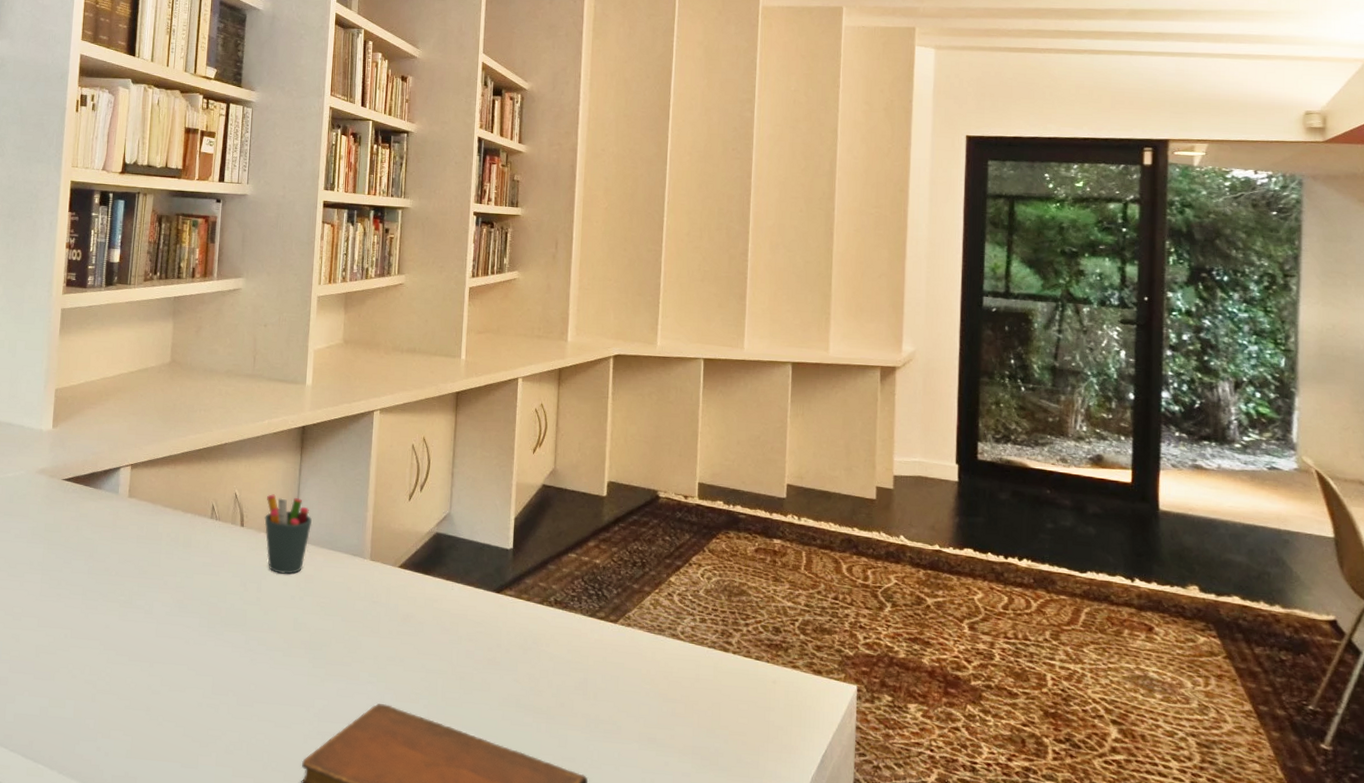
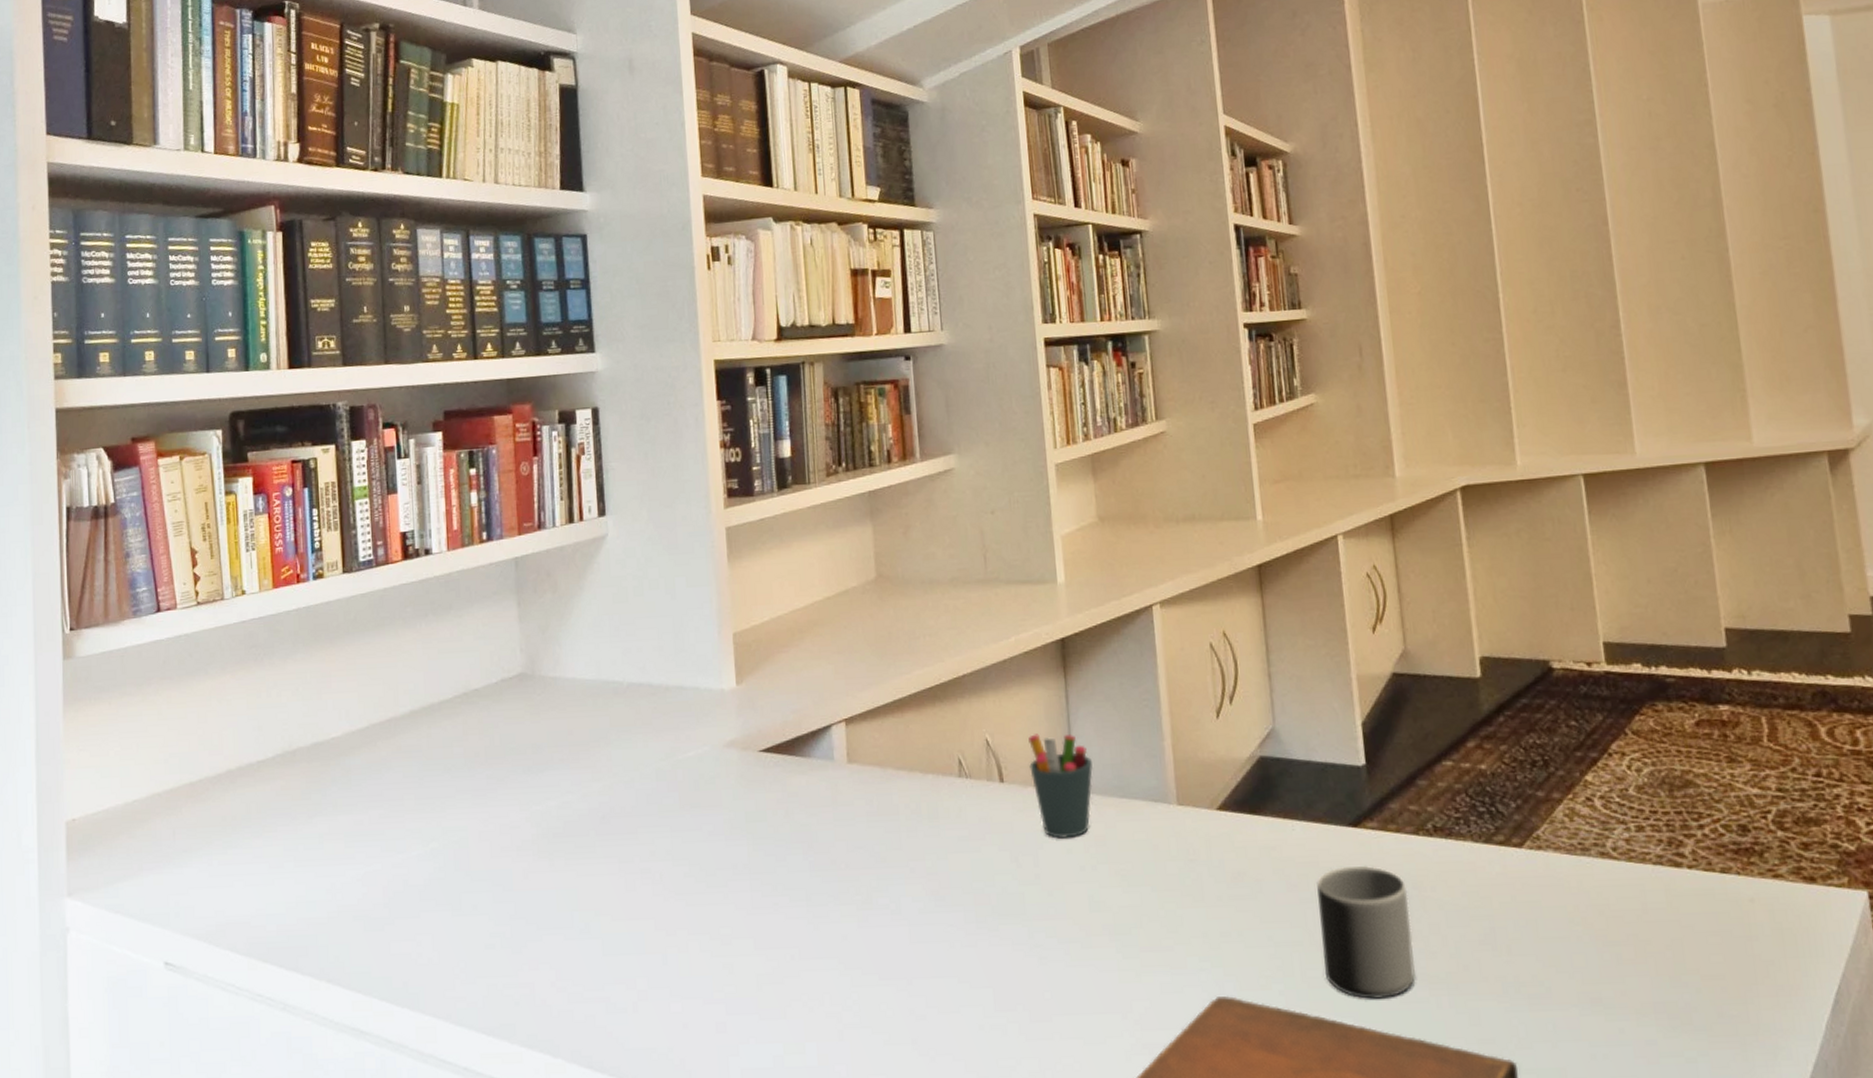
mug: none [460,621,529,720] -> present [1317,865,1416,999]

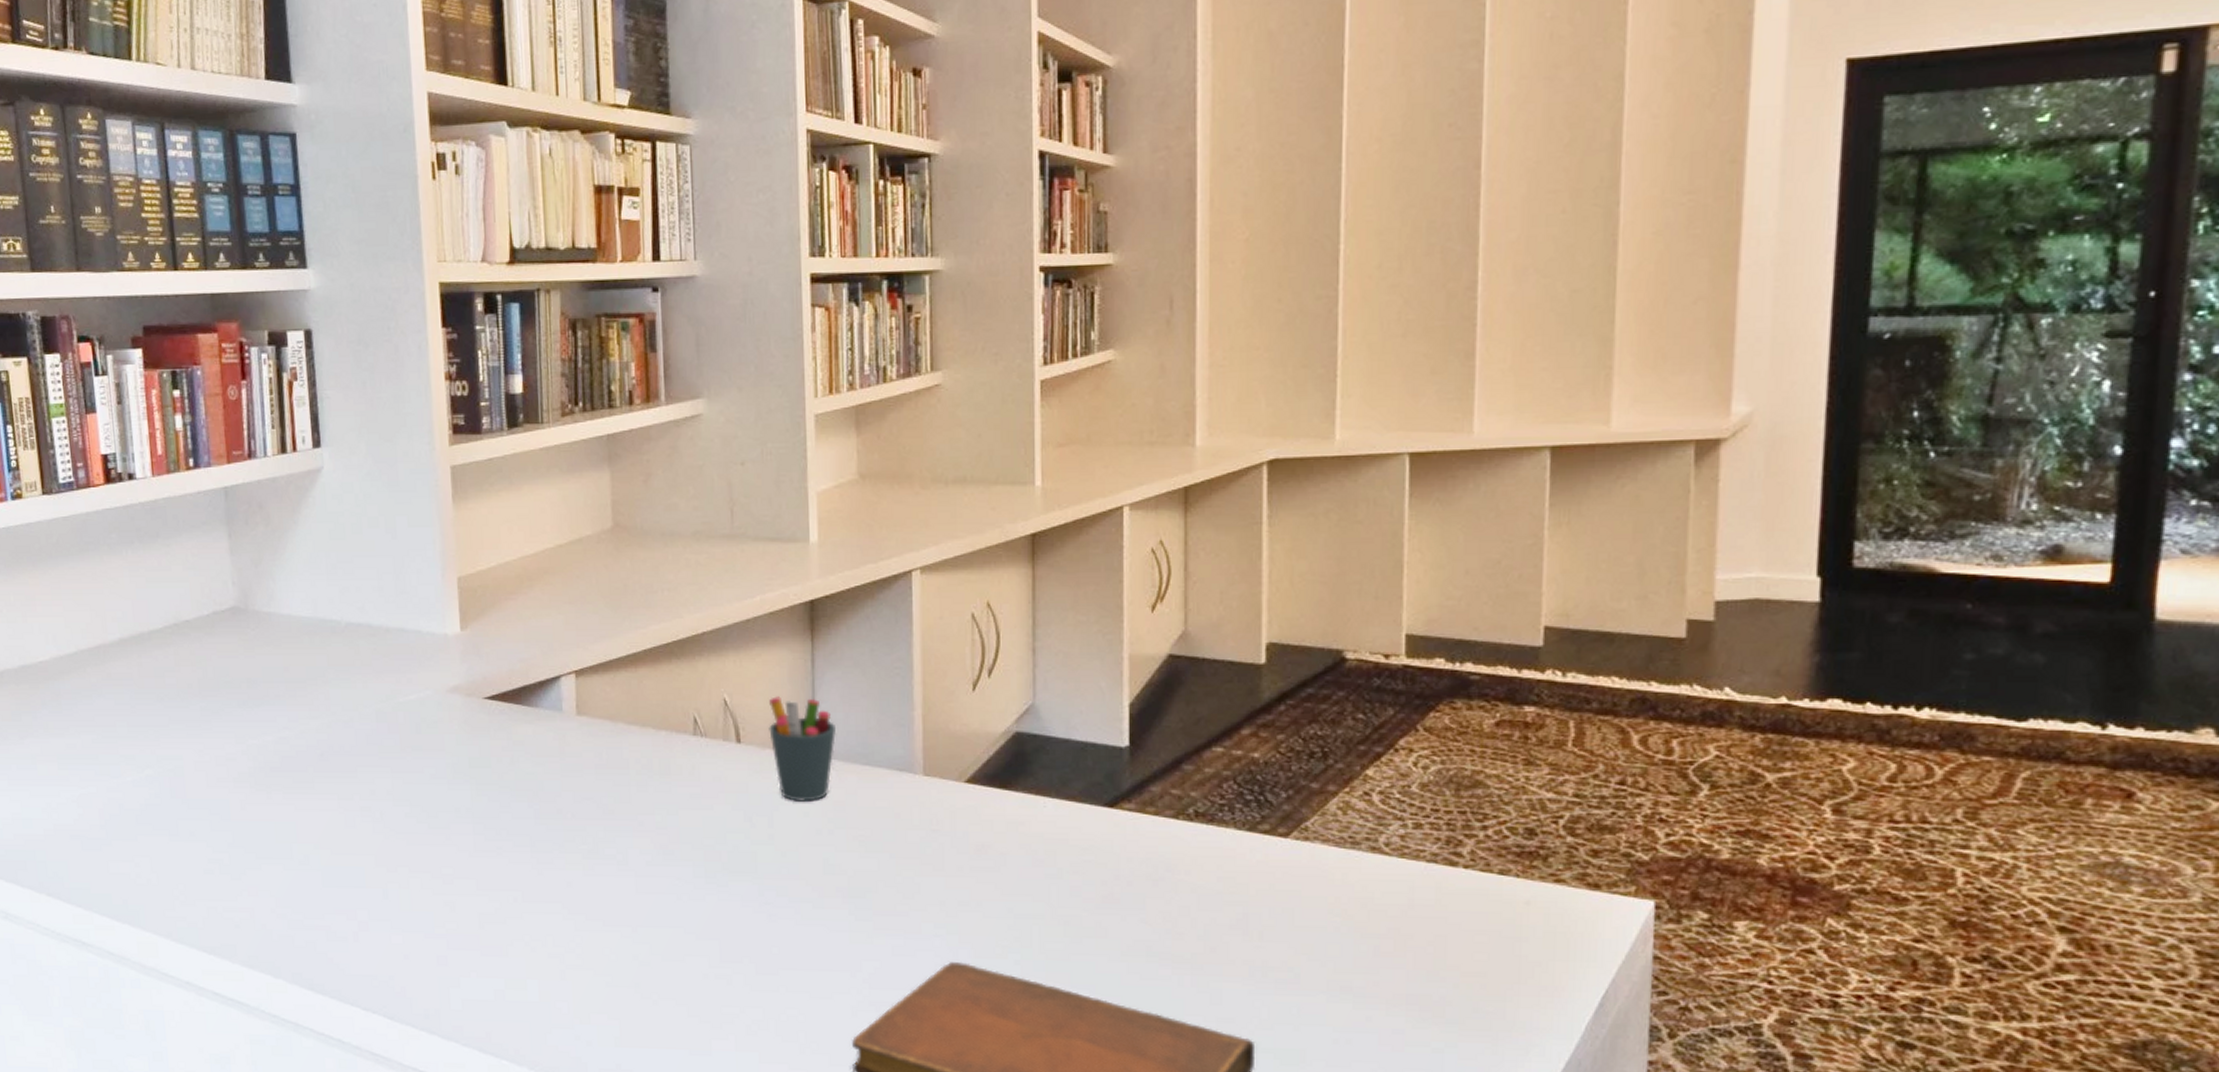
mug: present [1317,865,1416,999] -> none [1065,845,1160,974]

